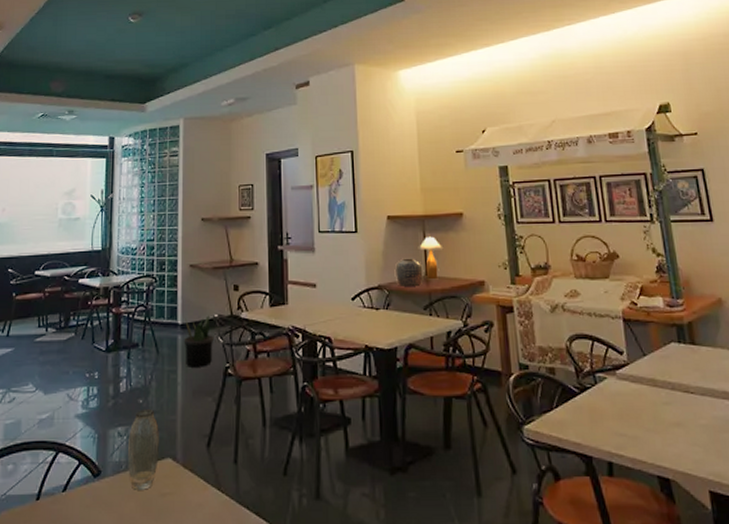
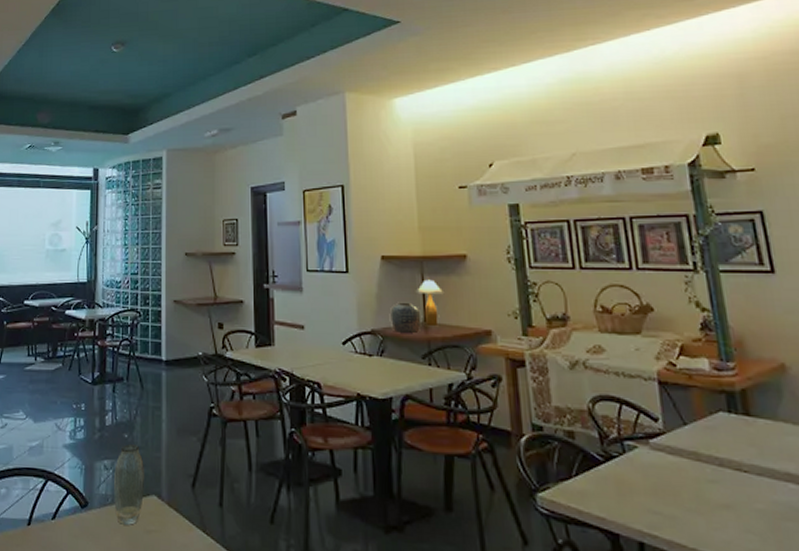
planter: present [183,315,215,367] -> none [168,353,199,406]

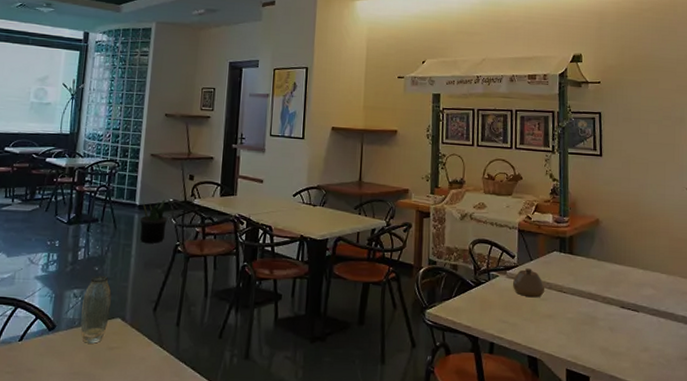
planter: none [168,353,199,406] -> present [139,199,168,243]
decorative jar: present [390,302,421,333] -> none [333,164,358,189]
table lamp: present [417,278,443,327] -> none [356,147,376,185]
sugar bowl: none [660,436,714,479] -> present [512,268,545,298]

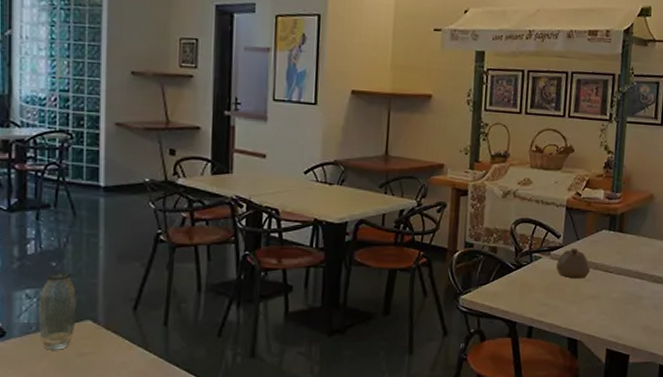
planter: present [139,199,168,243] -> none [107,179,145,232]

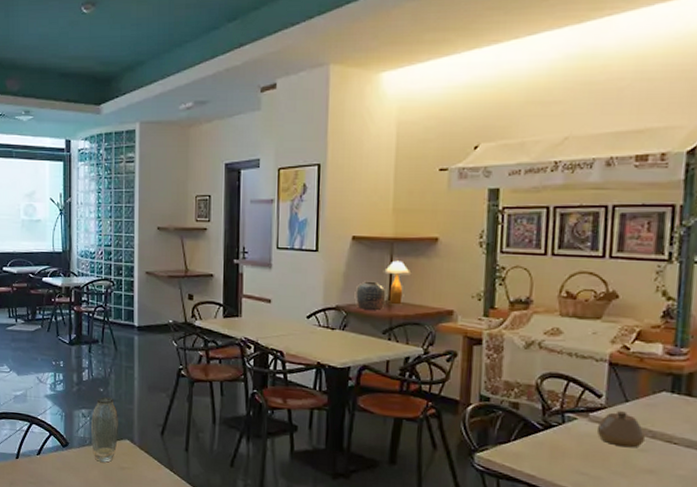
decorative jar: none [354,135,383,164] -> present [356,281,386,310]
table lamp: none [382,114,406,160] -> present [384,259,410,305]

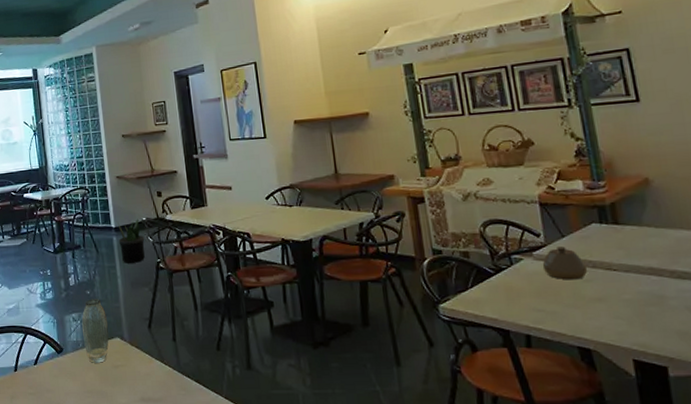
planter: none [140,320,169,367] -> present [117,219,145,263]
decorative jar: present [356,281,386,310] -> none [305,158,333,185]
table lamp: present [384,259,410,305] -> none [327,135,350,177]

